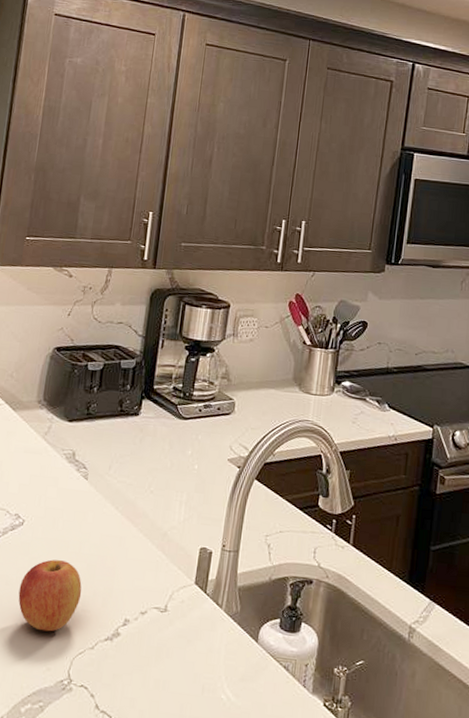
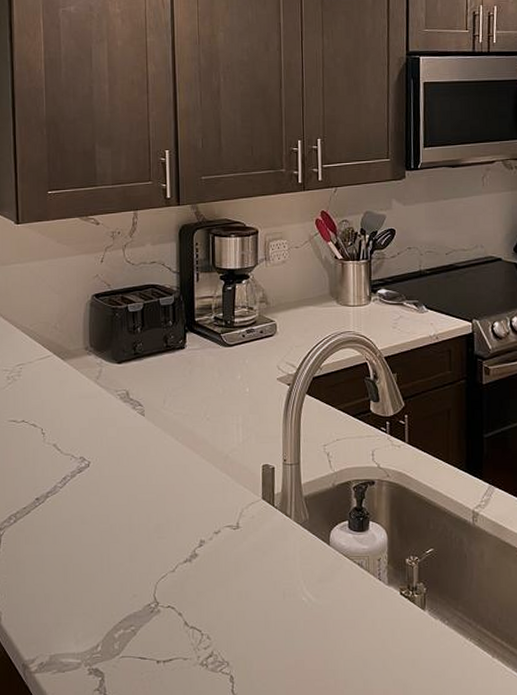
apple: present [18,559,82,632] -> none [95,494,156,562]

